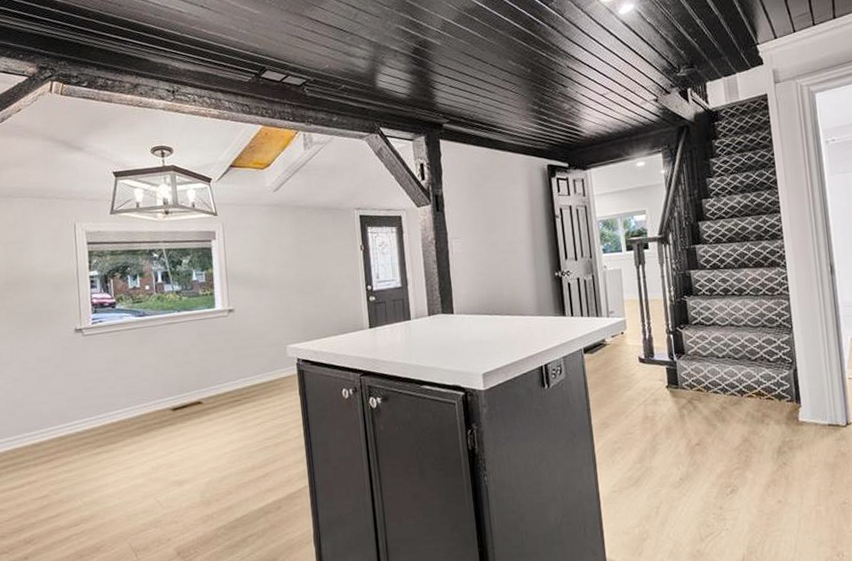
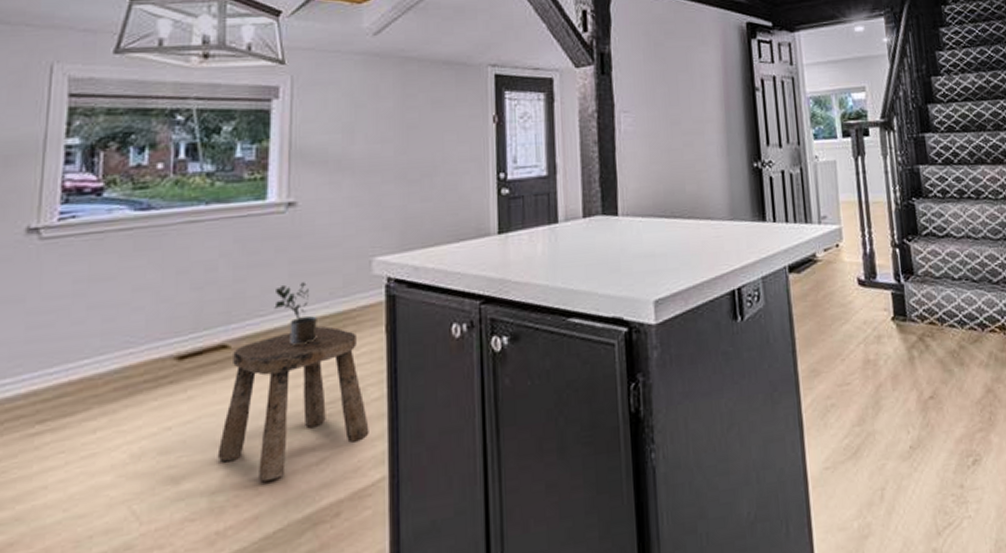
stool: none [202,390,294,487] -> present [217,326,369,482]
potted plant: none [227,362,256,402] -> present [274,282,317,345]

